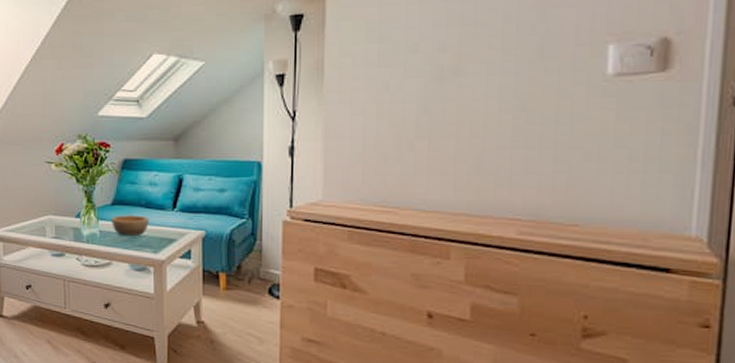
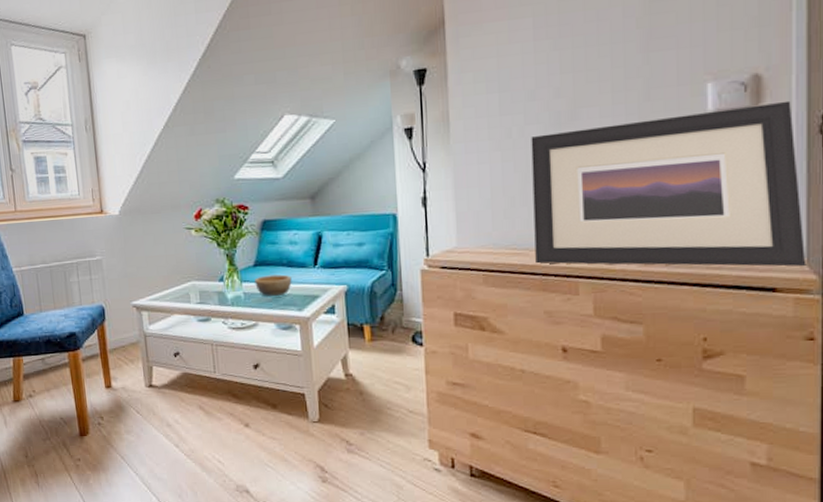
picture frame: none [405,68,708,247] -> present [531,100,807,267]

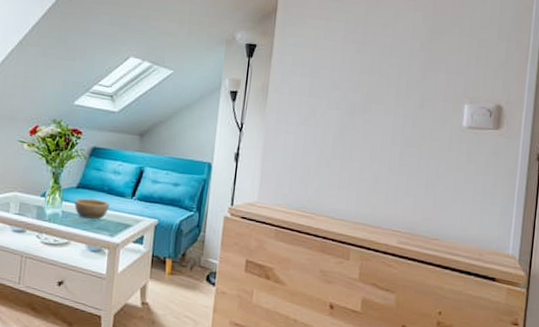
picture frame: present [531,100,807,267] -> none [319,119,520,263]

